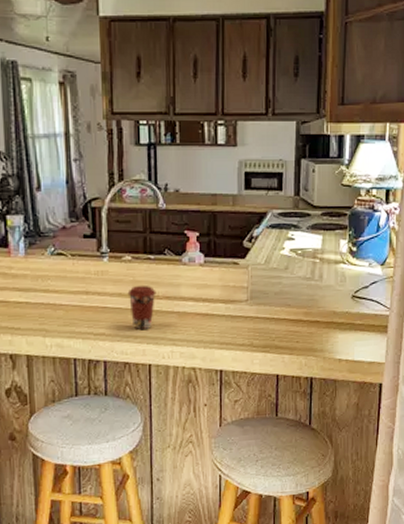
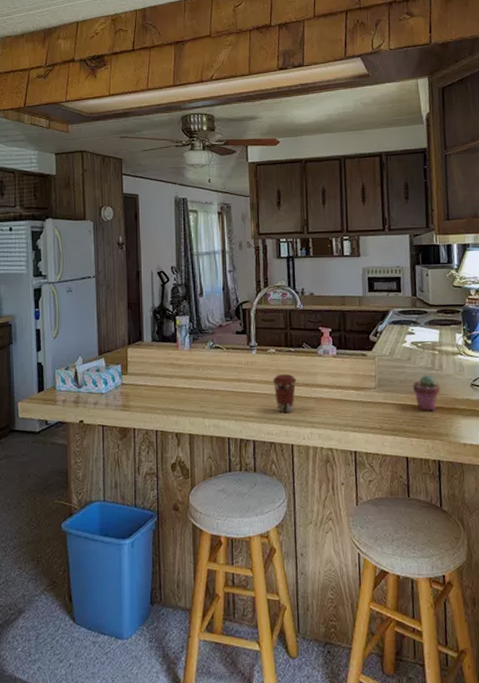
potted succulent: none [288,285,319,326] -> present [412,375,441,411]

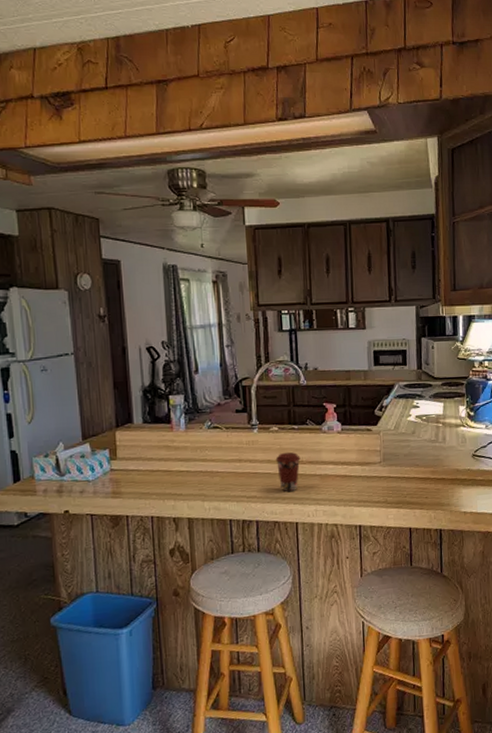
potted succulent: present [412,375,441,411] -> none [416,447,443,483]

